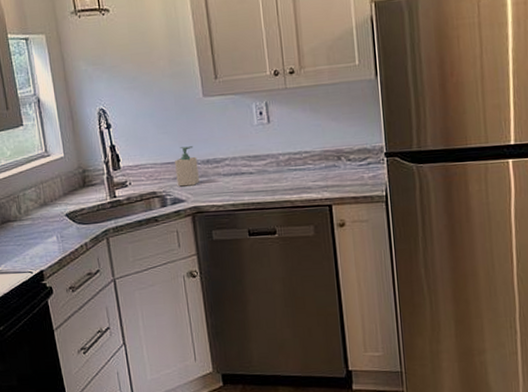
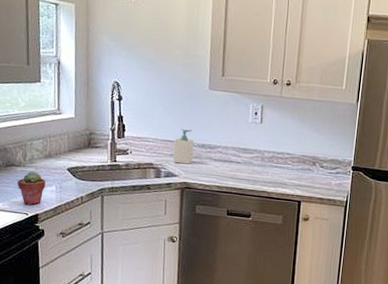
potted succulent: none [16,224,46,262] -> present [17,171,46,205]

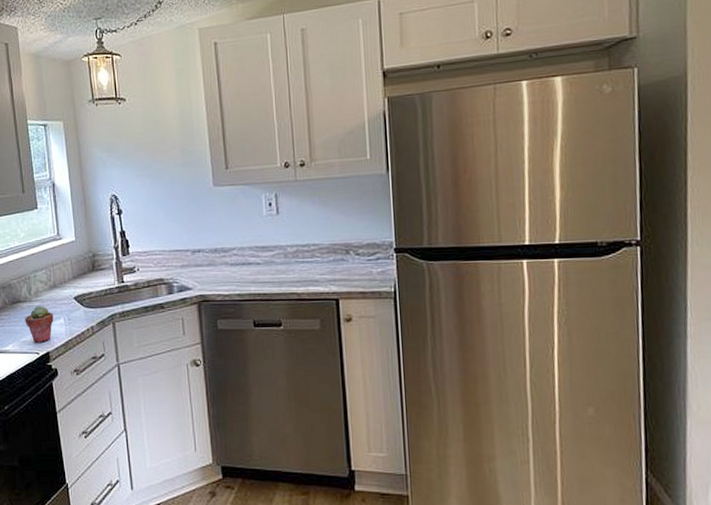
soap bottle: present [173,129,194,164] -> none [183,234,206,275]

